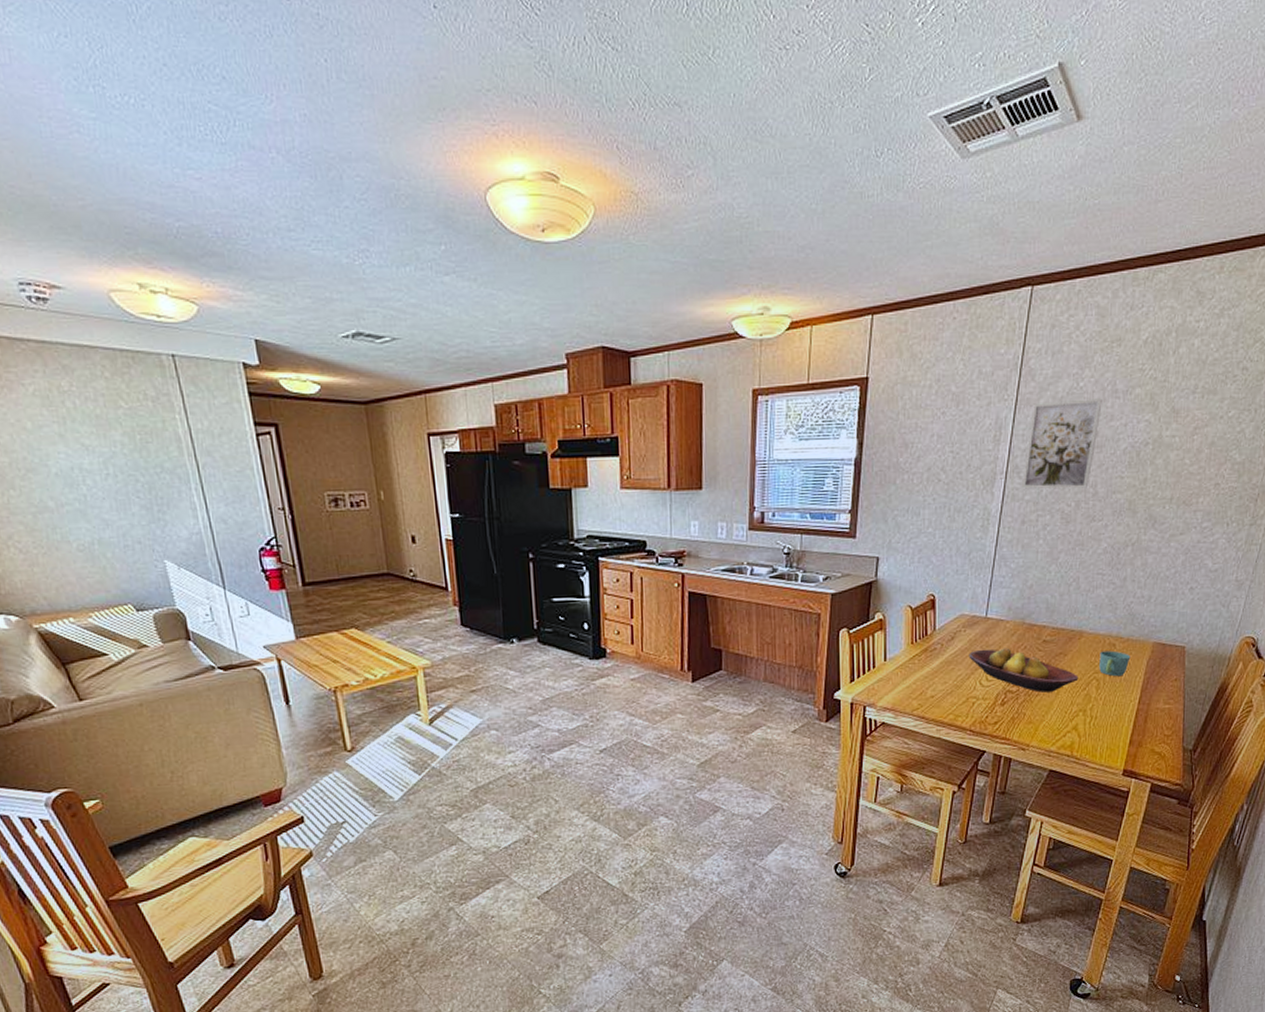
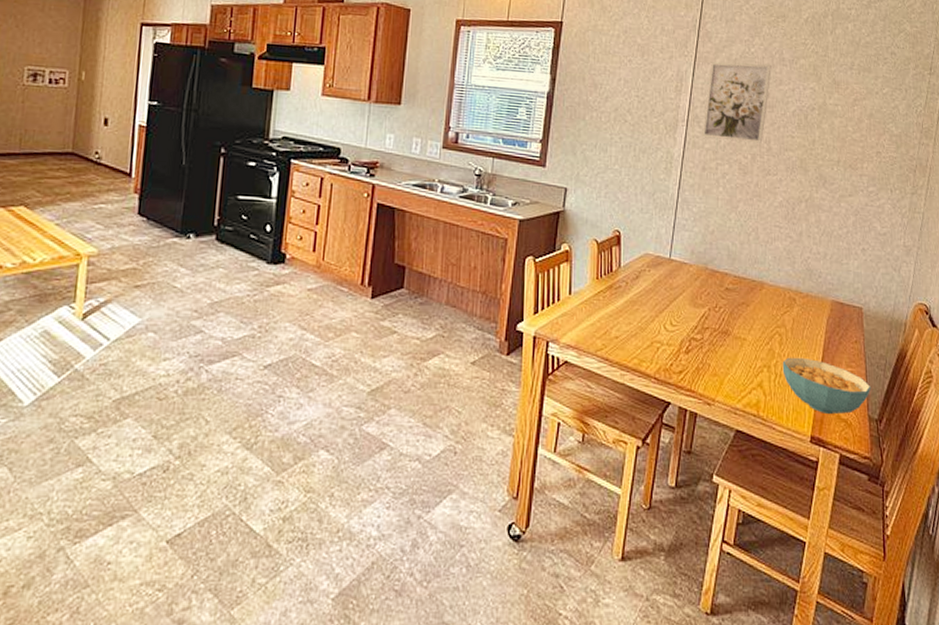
fruit bowl: present [969,648,1079,692] -> none [653,291,762,343]
cereal bowl: none [1098,699,1188,749] -> present [782,357,872,414]
mug: present [1099,650,1131,677] -> none [781,305,811,333]

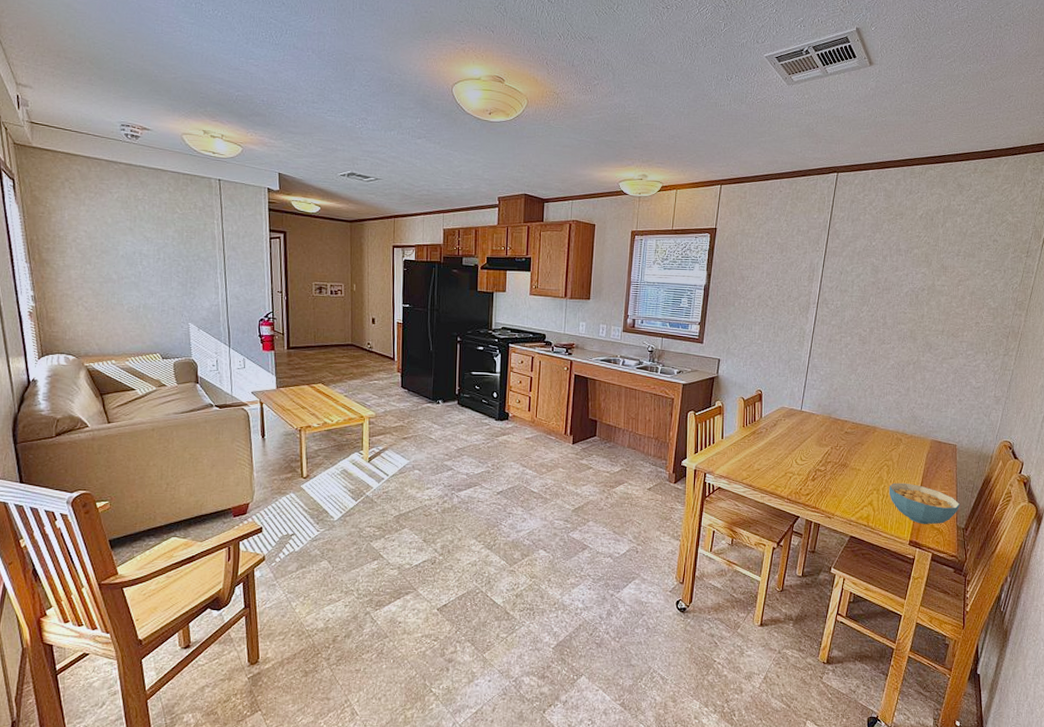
wall art: present [702,62,772,143] -> none [830,254,889,319]

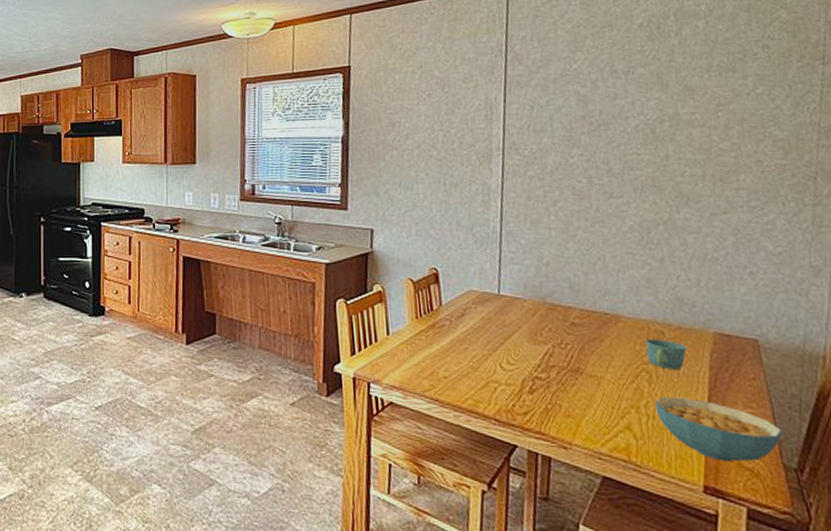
mug: none [889,444,914,465] -> present [645,339,687,370]

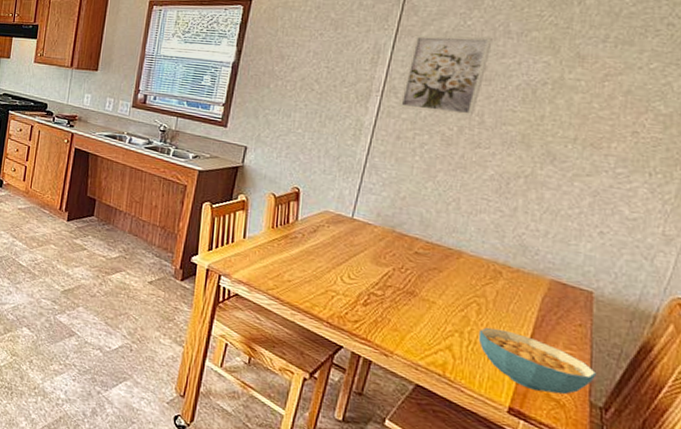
wall art: none [522,79,602,165] -> present [399,35,493,116]
mug: present [645,339,687,370] -> none [481,276,521,307]

